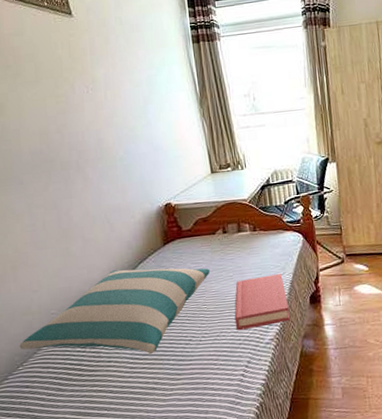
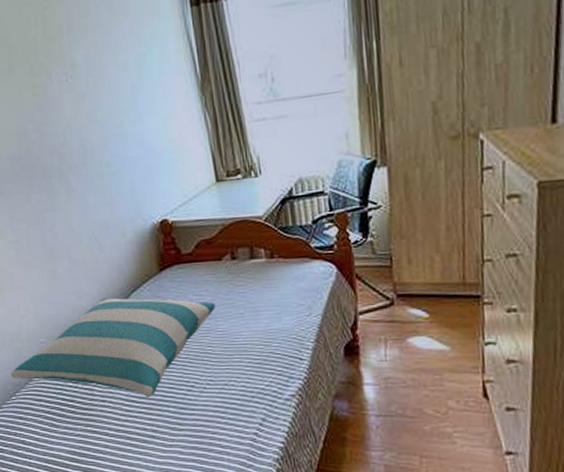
hardback book: present [234,274,291,331] -> none [246,315,318,381]

